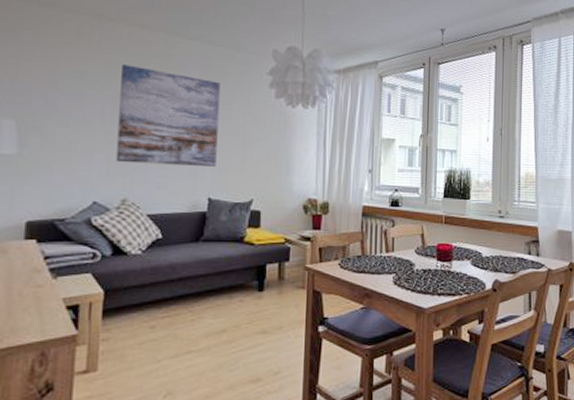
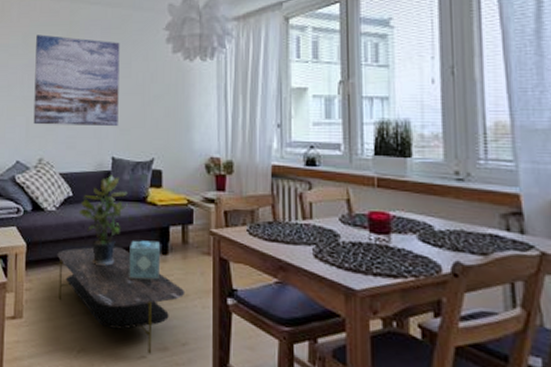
coffee table: none [142,288,280,387] -> present [57,247,185,354]
potted plant: none [168,216,224,307] -> present [78,175,128,266]
decorative box: none [223,279,257,318] -> present [129,240,161,280]

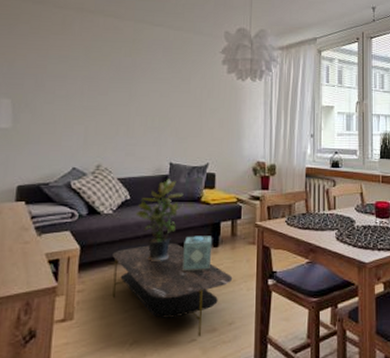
wall art: present [33,34,120,126] -> none [92,49,181,135]

